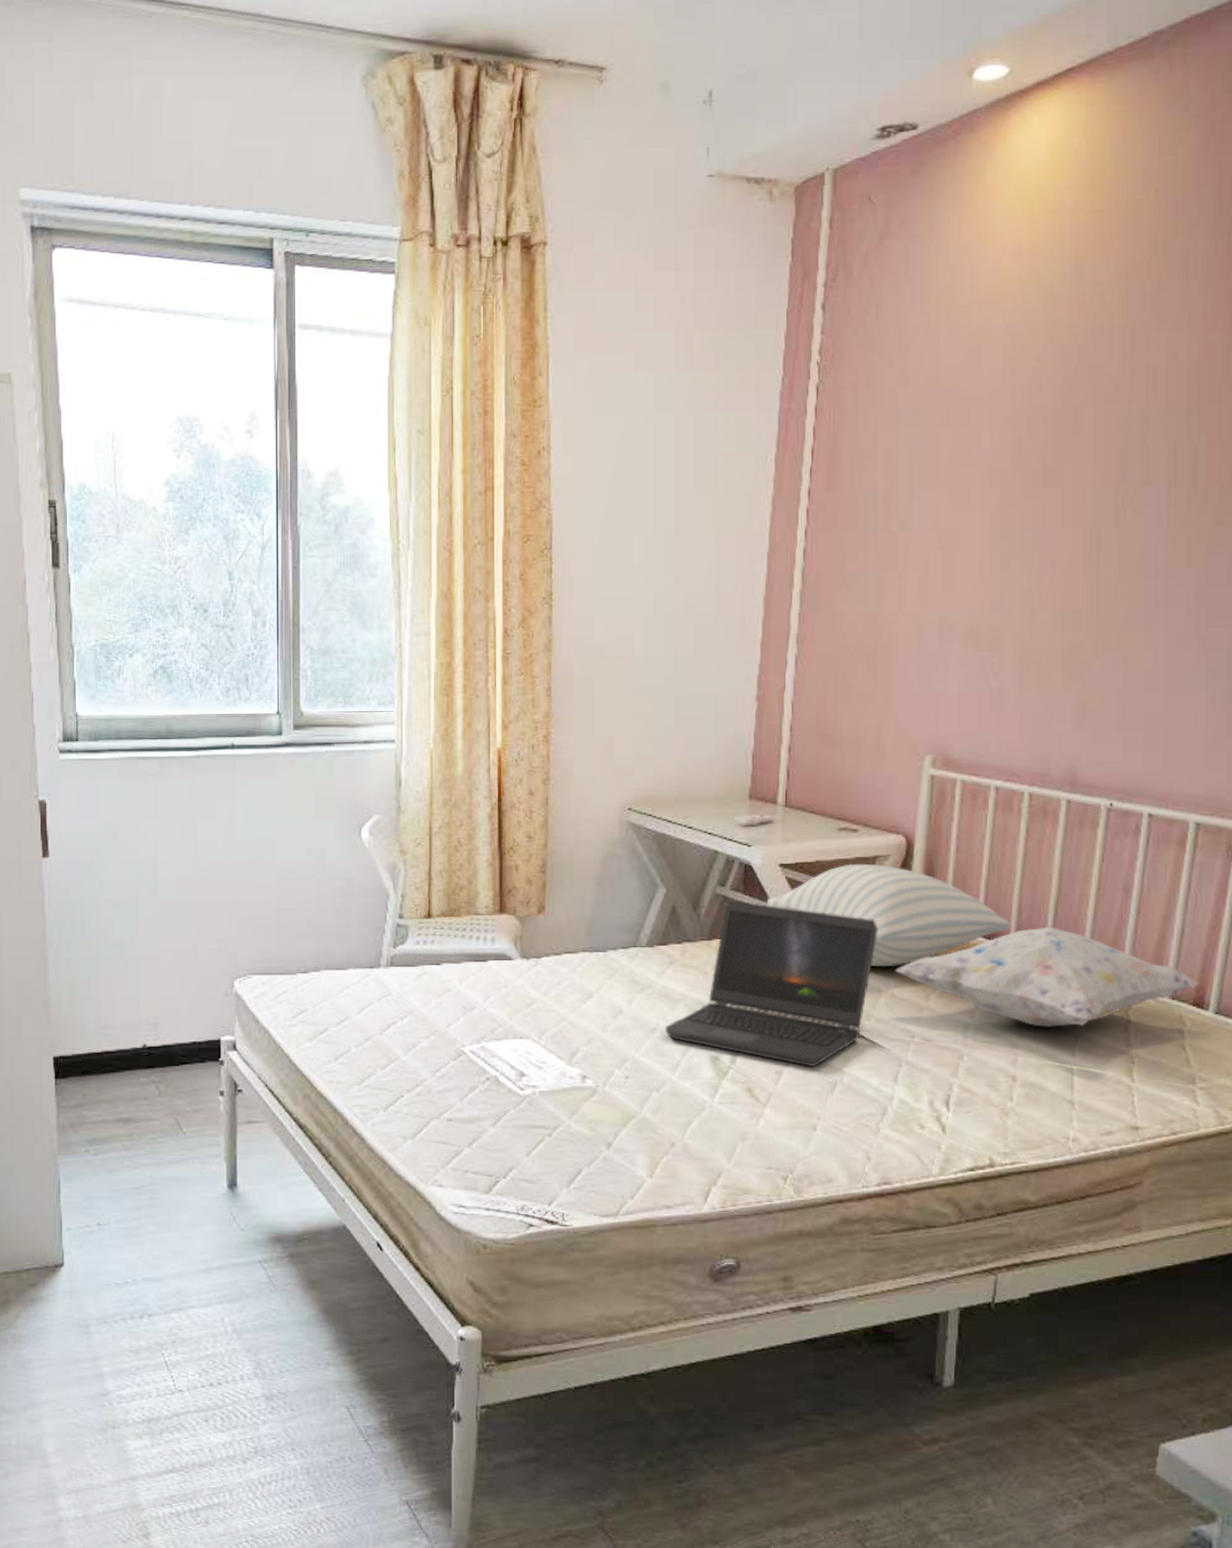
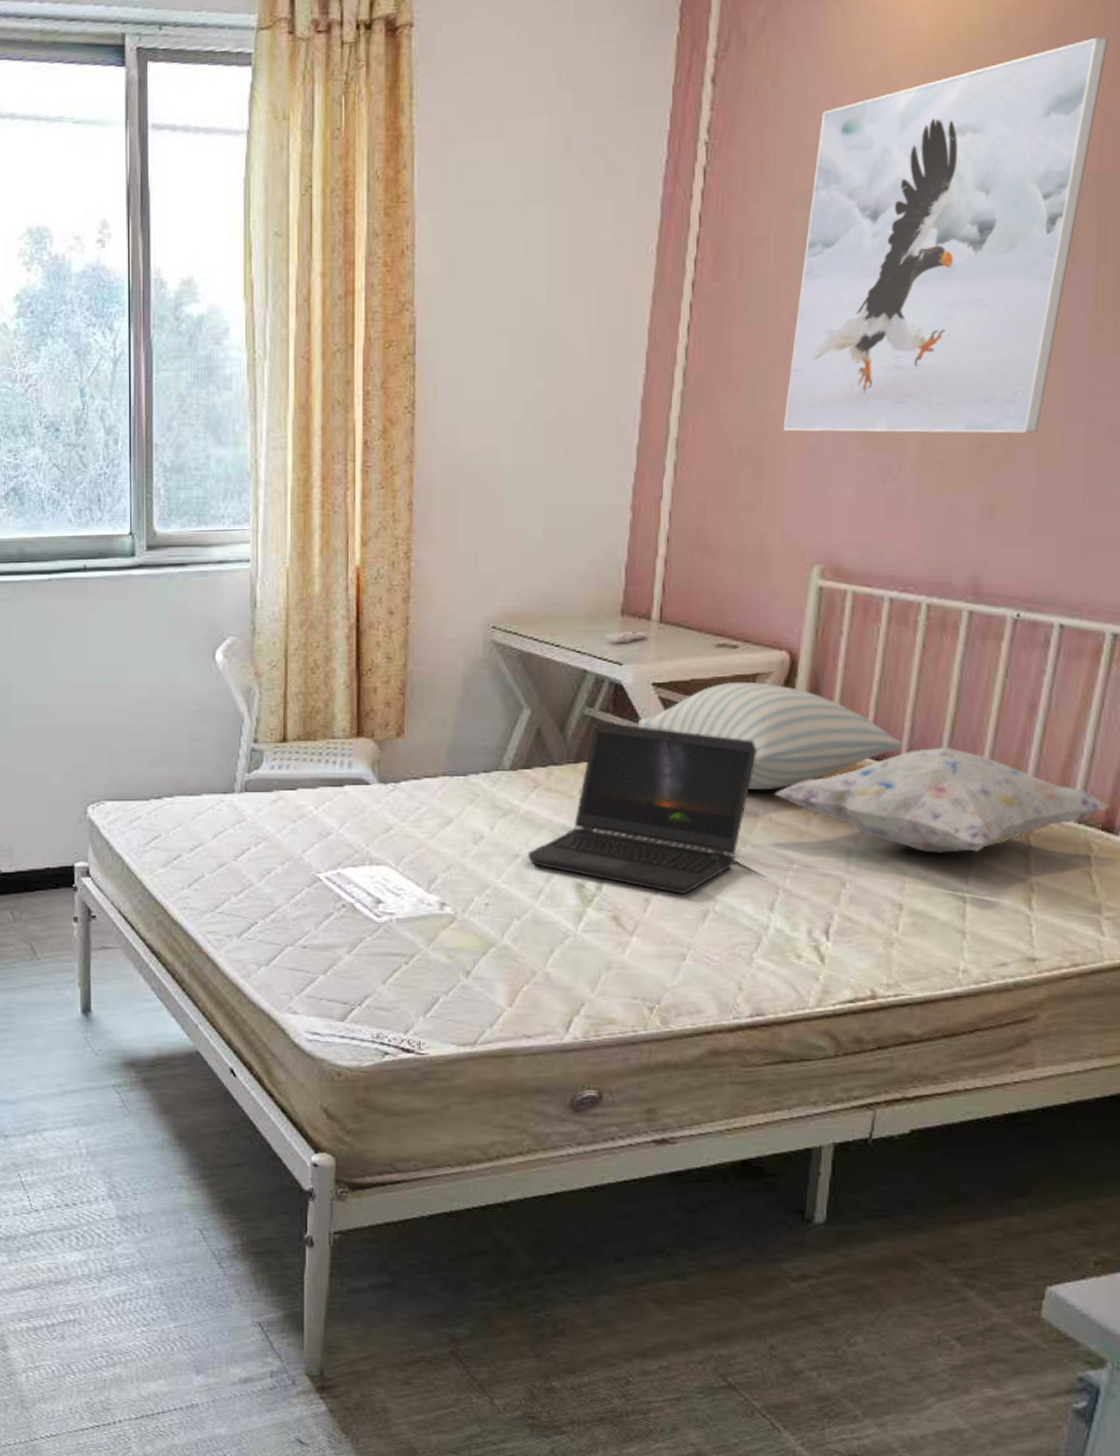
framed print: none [894,284,1171,637] -> present [783,37,1109,434]

